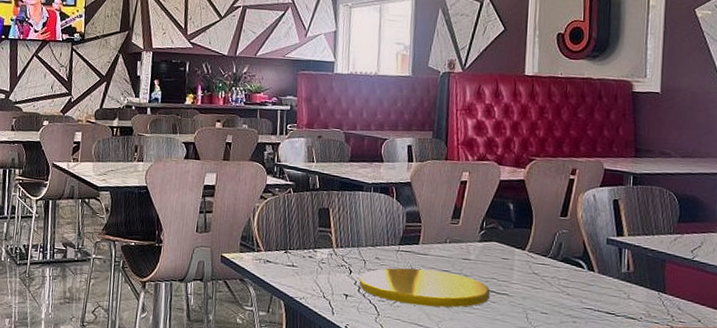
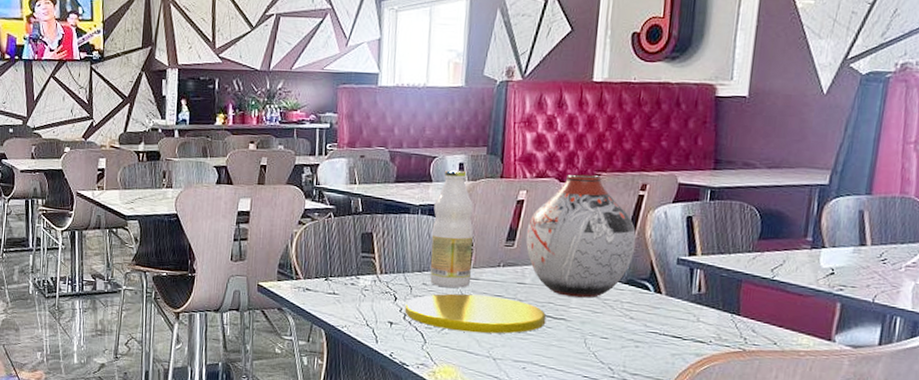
bottle: none [382,151,422,263] -> present [430,170,474,288]
vase: none [469,158,569,275] -> present [526,174,636,298]

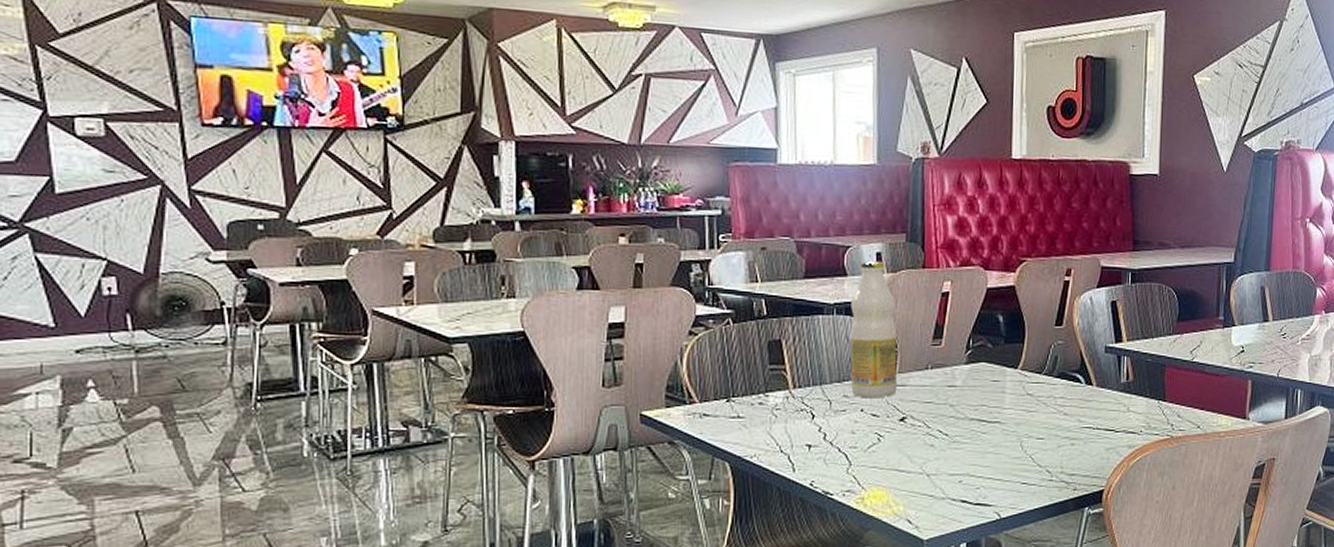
plate: present [404,293,546,334] -> none [824,403,980,447]
vase: present [526,174,636,298] -> none [953,261,1065,396]

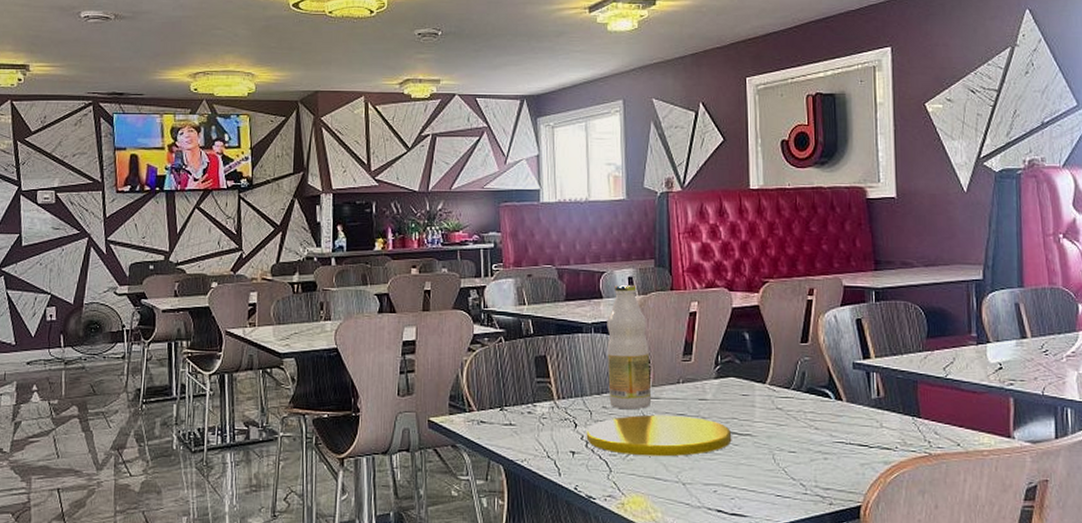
plate: none [824,403,980,447] -> present [586,415,732,457]

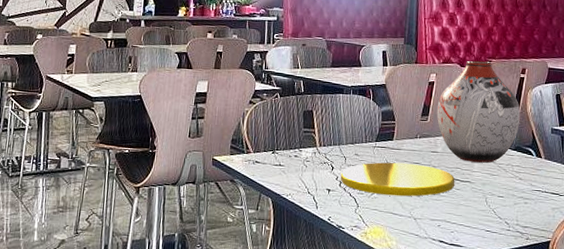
bottle: present [607,284,652,410] -> none [361,56,395,158]
vase: none [702,282,811,411] -> present [437,60,521,163]

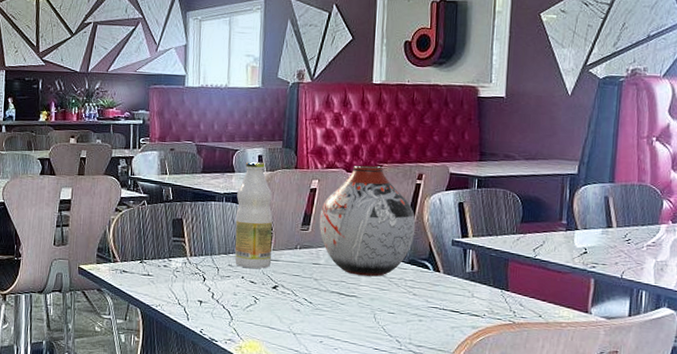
plate: present [340,162,455,196] -> none [213,274,340,310]
bottle: none [361,56,395,158] -> present [235,161,273,269]

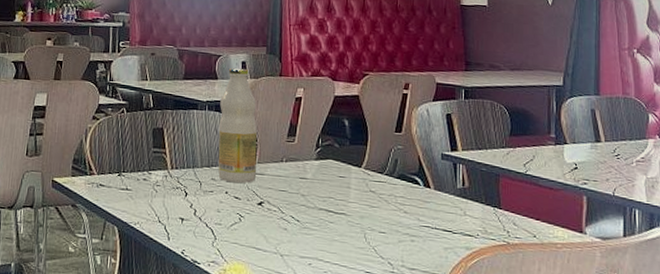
vase: present [319,165,416,277] -> none [305,73,404,193]

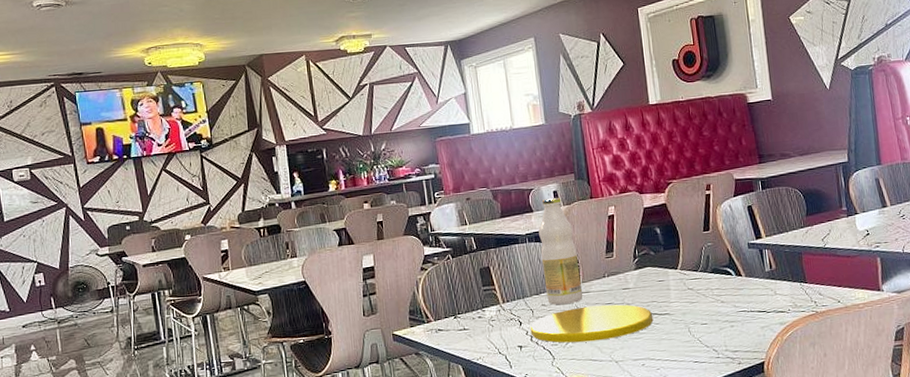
plate: none [195,189,328,229] -> present [530,304,654,343]

